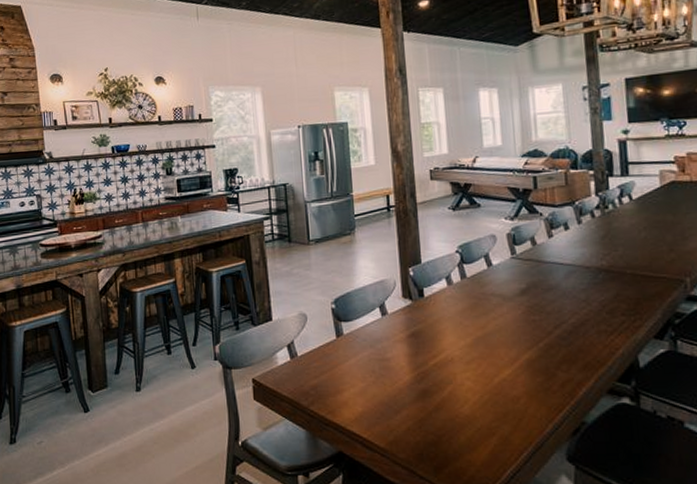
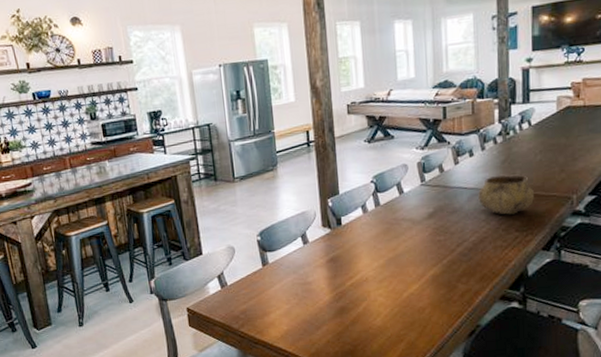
decorative bowl: none [576,252,641,296] -> present [478,175,534,215]

